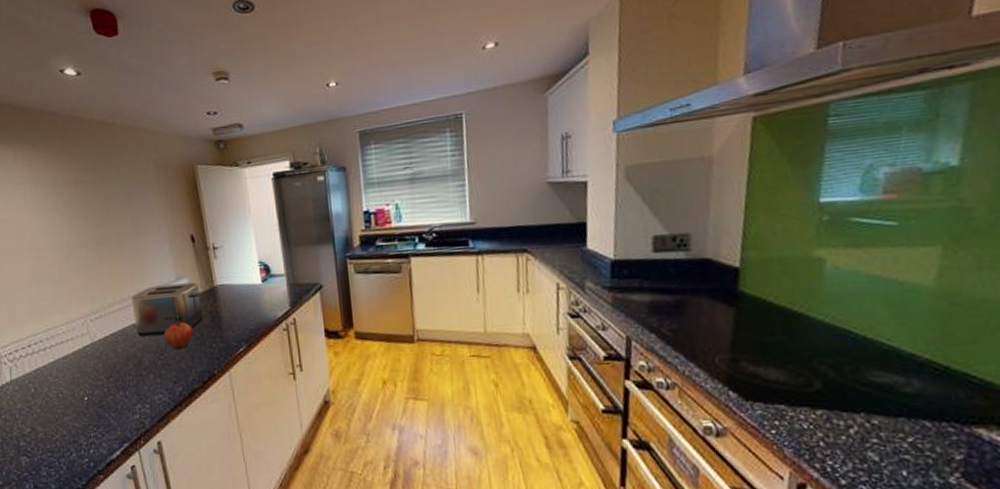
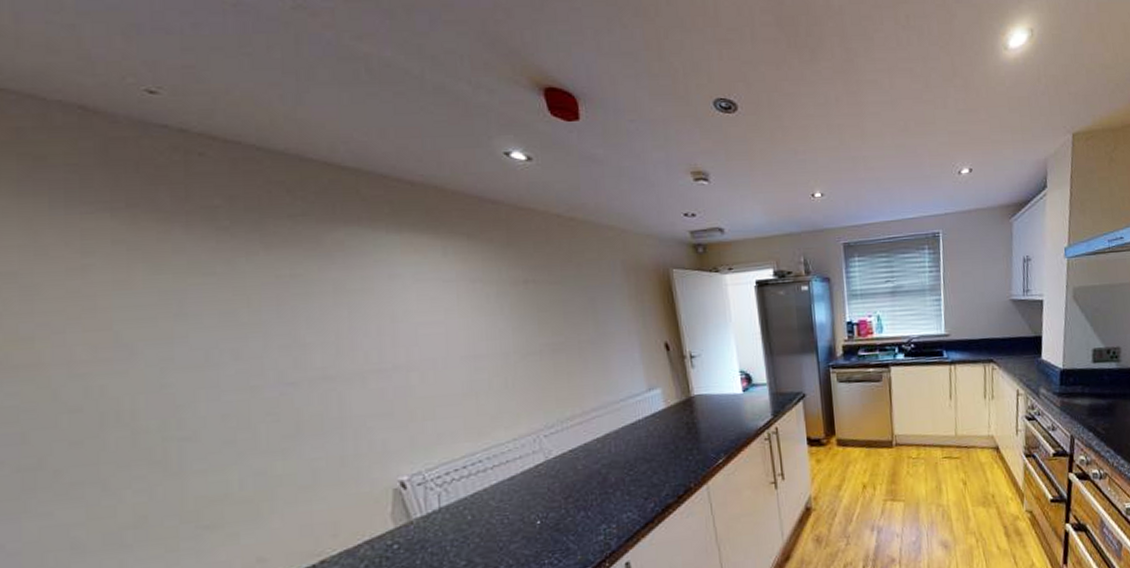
toaster: present [131,282,203,337] -> none [595,393,679,452]
fruit: present [163,320,193,350] -> none [632,432,667,465]

